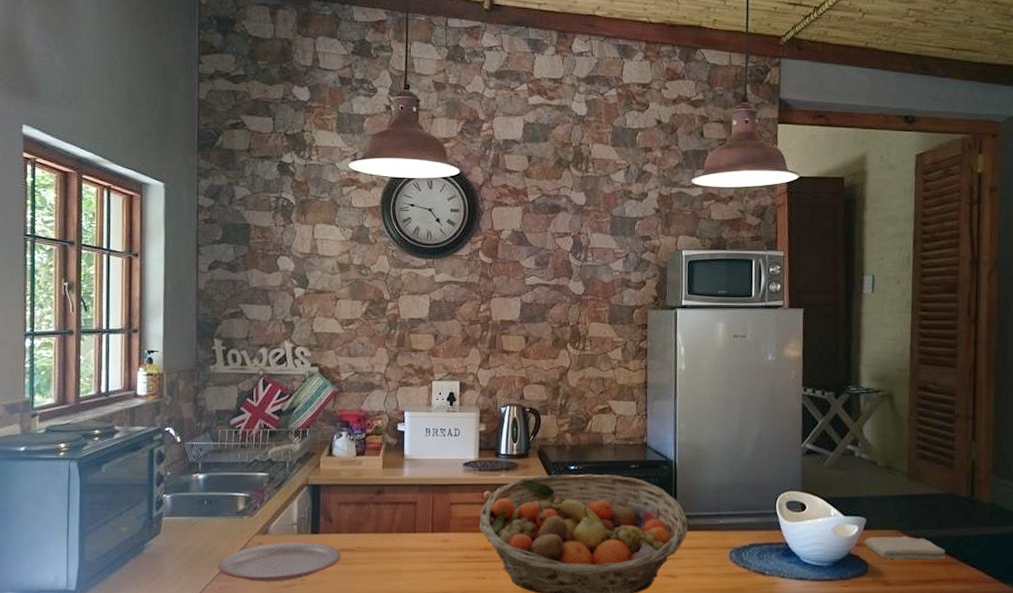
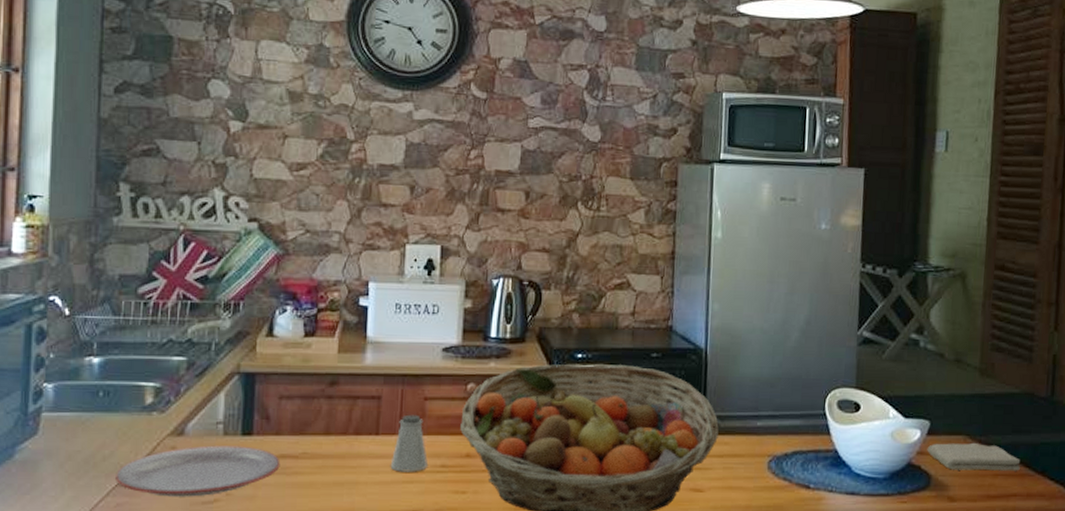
saltshaker: none [425,516,455,562] -> present [390,414,429,472]

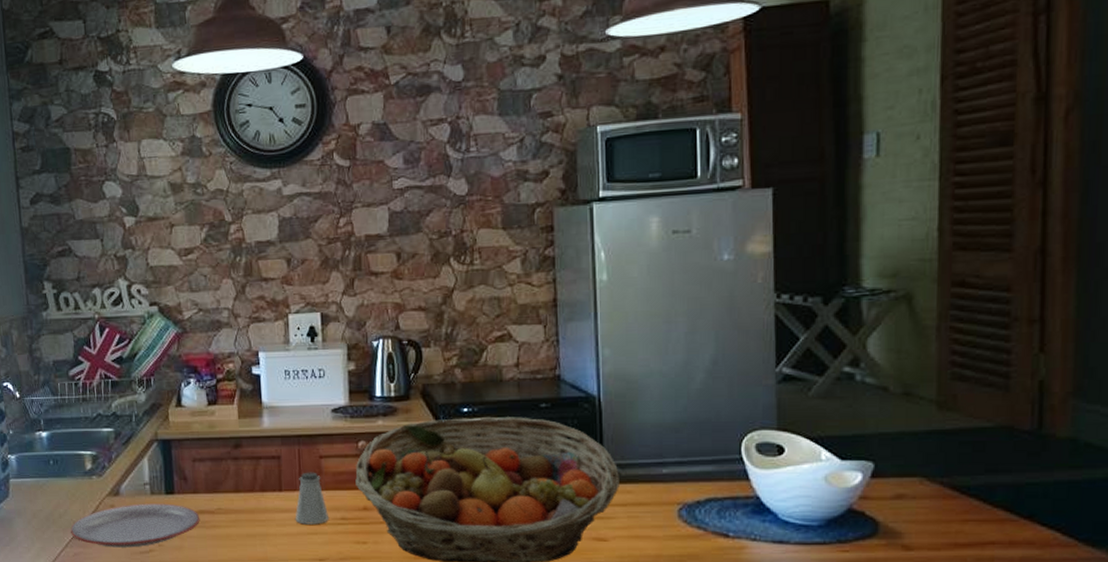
washcloth: present [927,442,1021,471] -> none [872,484,999,516]

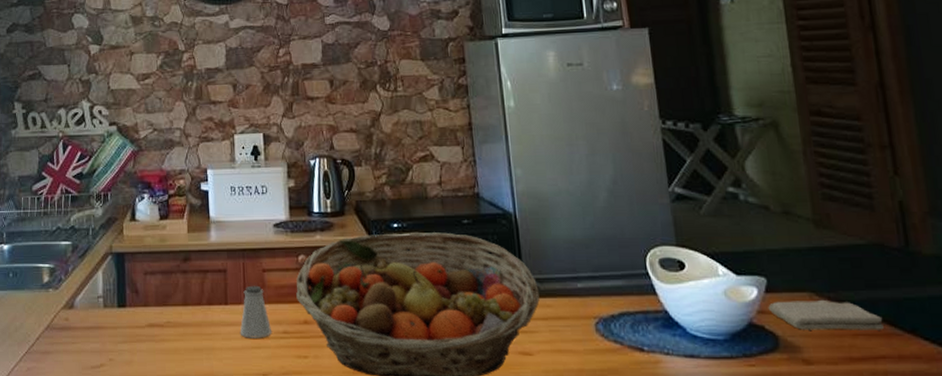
plate: present [70,503,200,548] -> none [25,317,150,362]
washcloth: none [872,484,999,516] -> present [768,299,884,330]

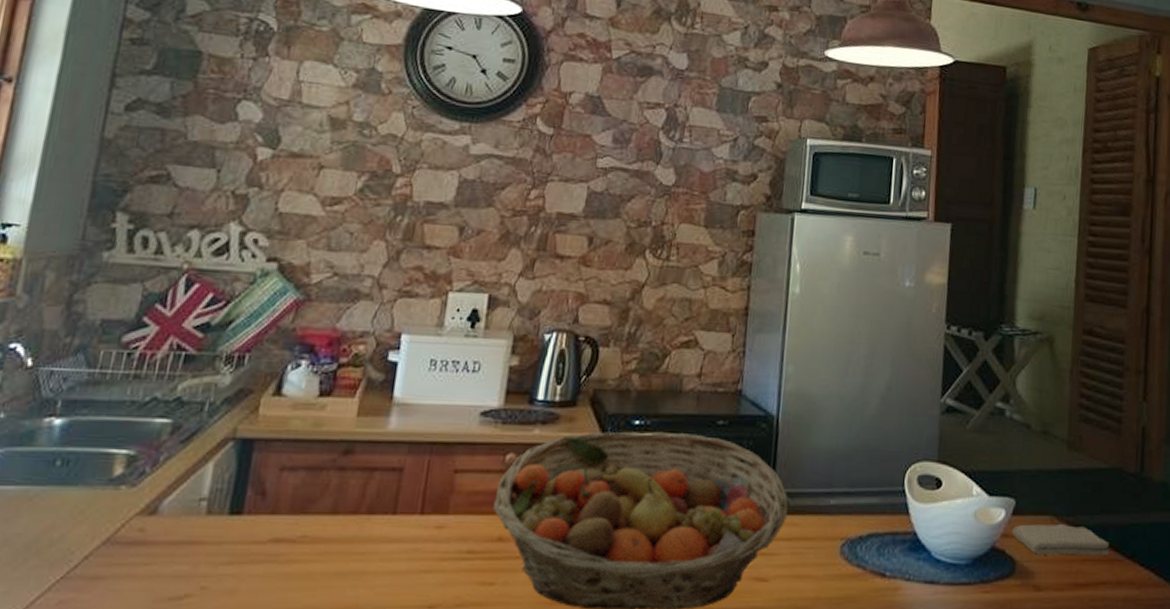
saltshaker: present [239,285,273,338] -> none [406,490,453,560]

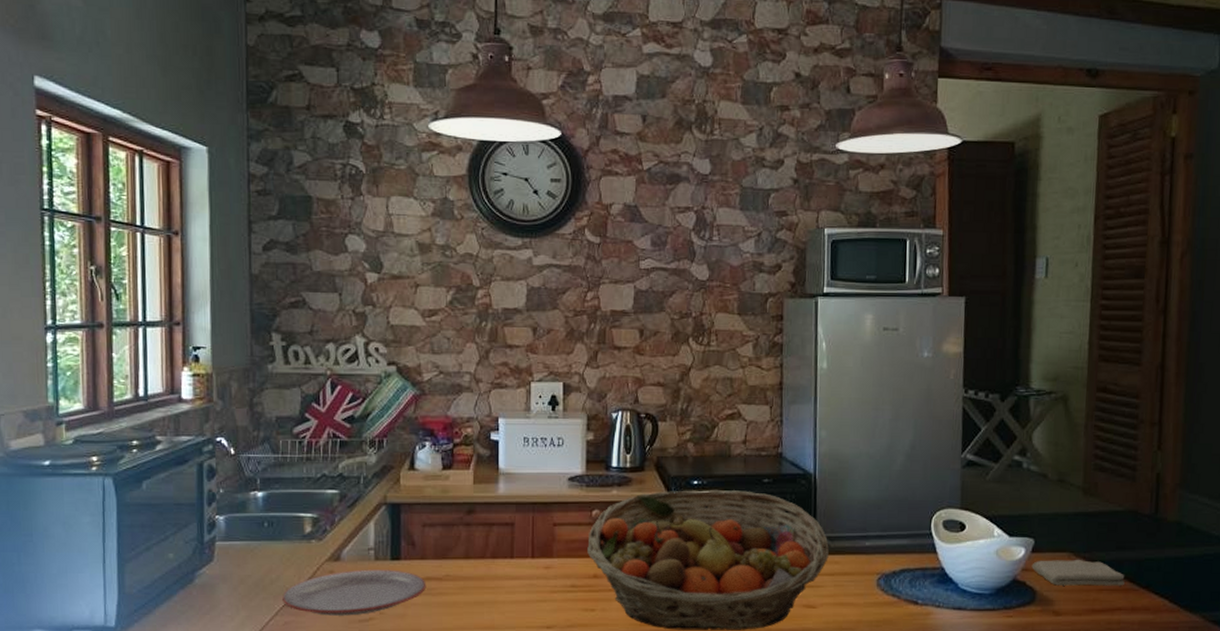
plate: none [62,527,274,592] -> present [282,569,427,616]

